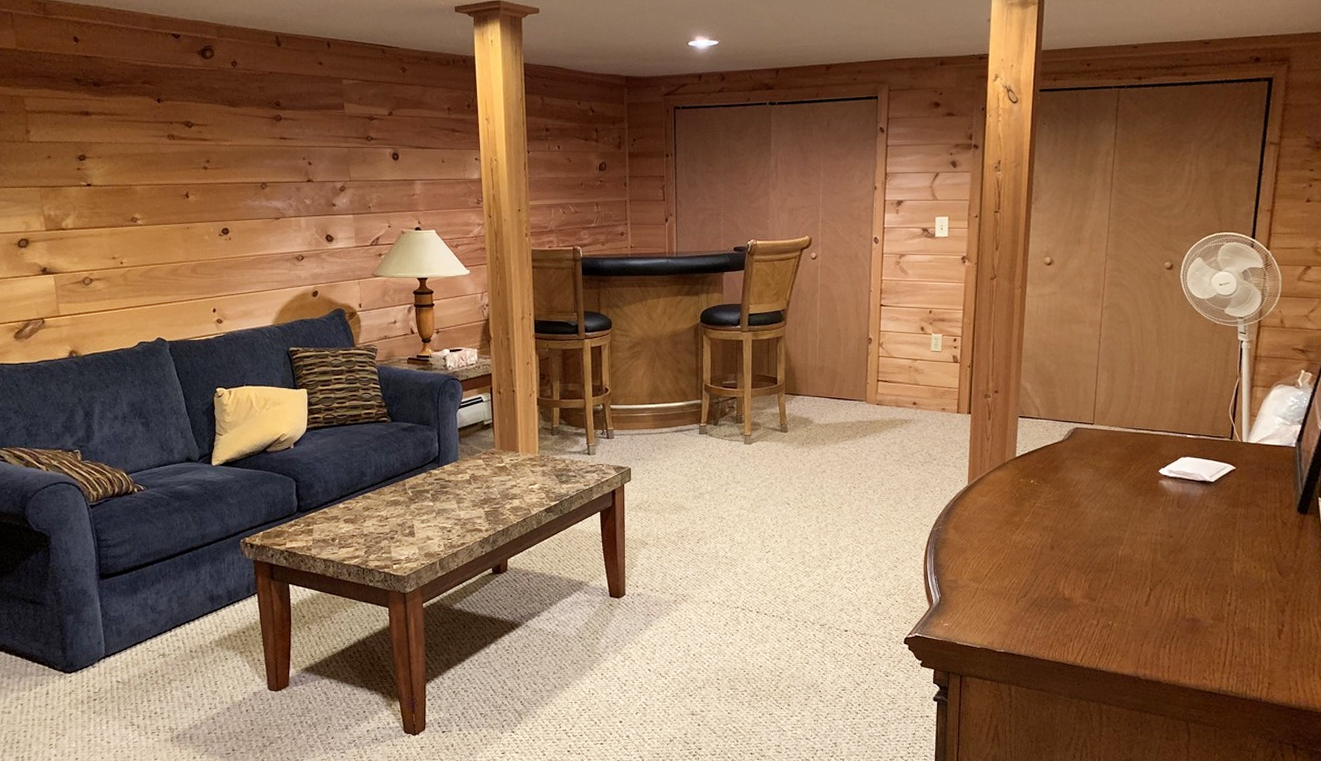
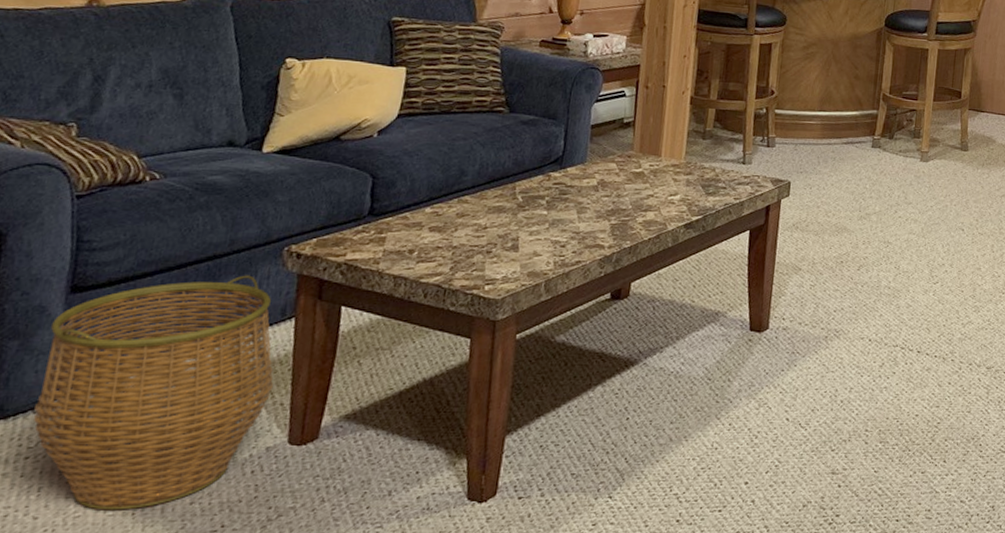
basket: none [93,562,251,738] -> present [34,275,274,510]

